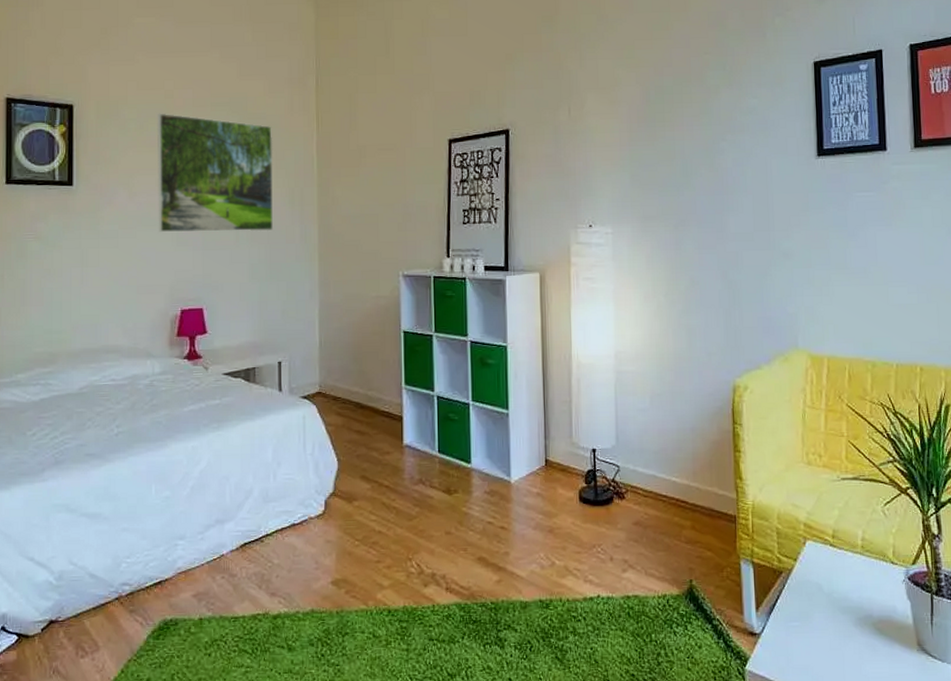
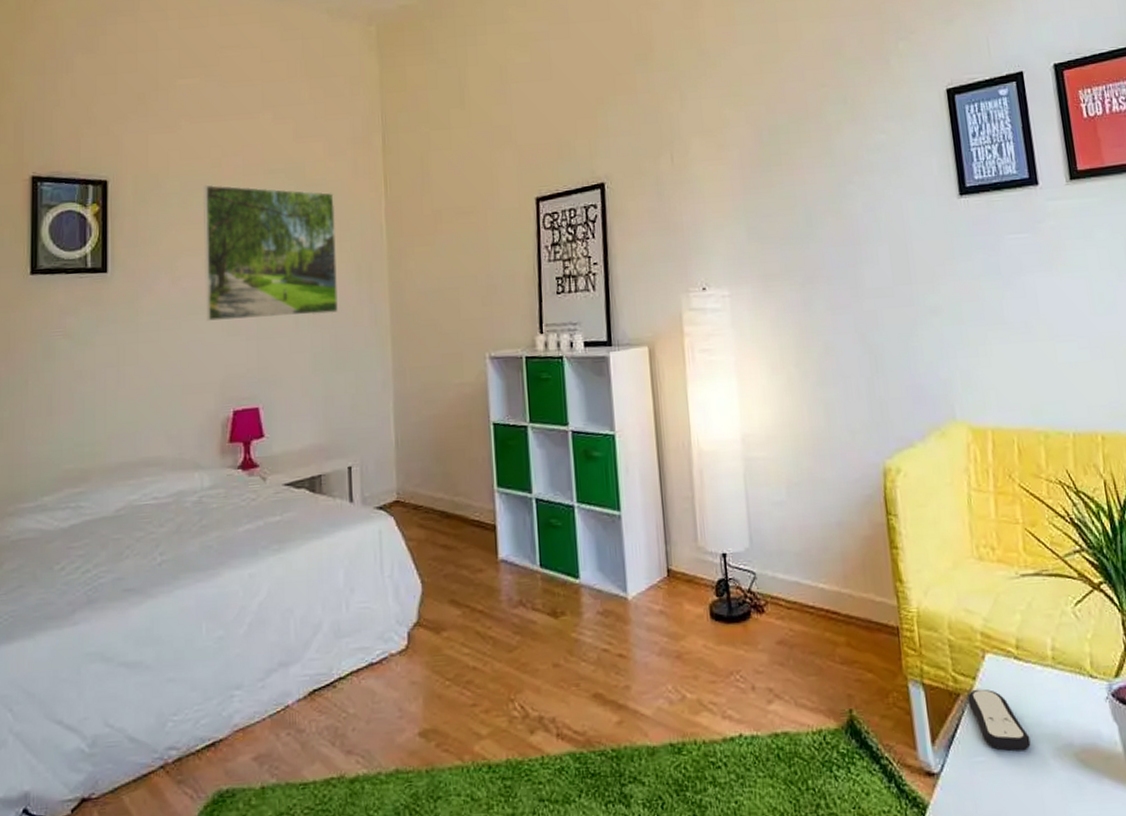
remote control: none [789,568,838,619] -> present [967,689,1031,752]

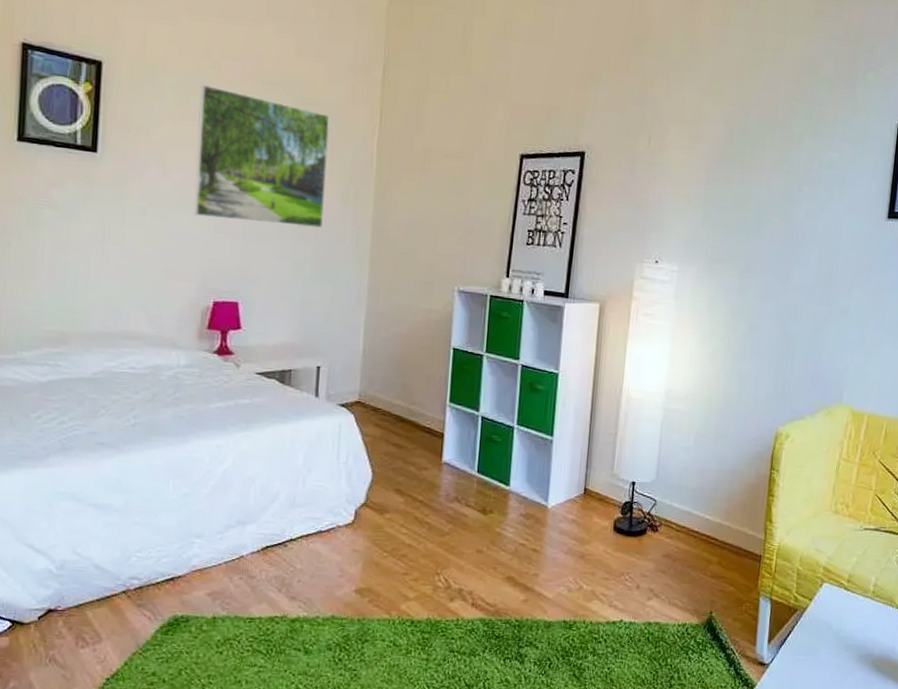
remote control: present [967,689,1031,752] -> none [802,607,843,655]

